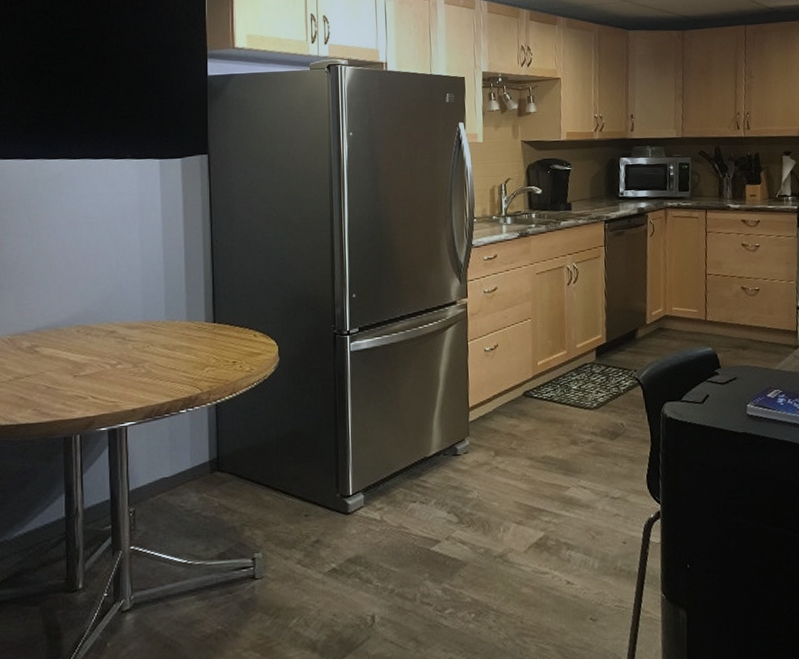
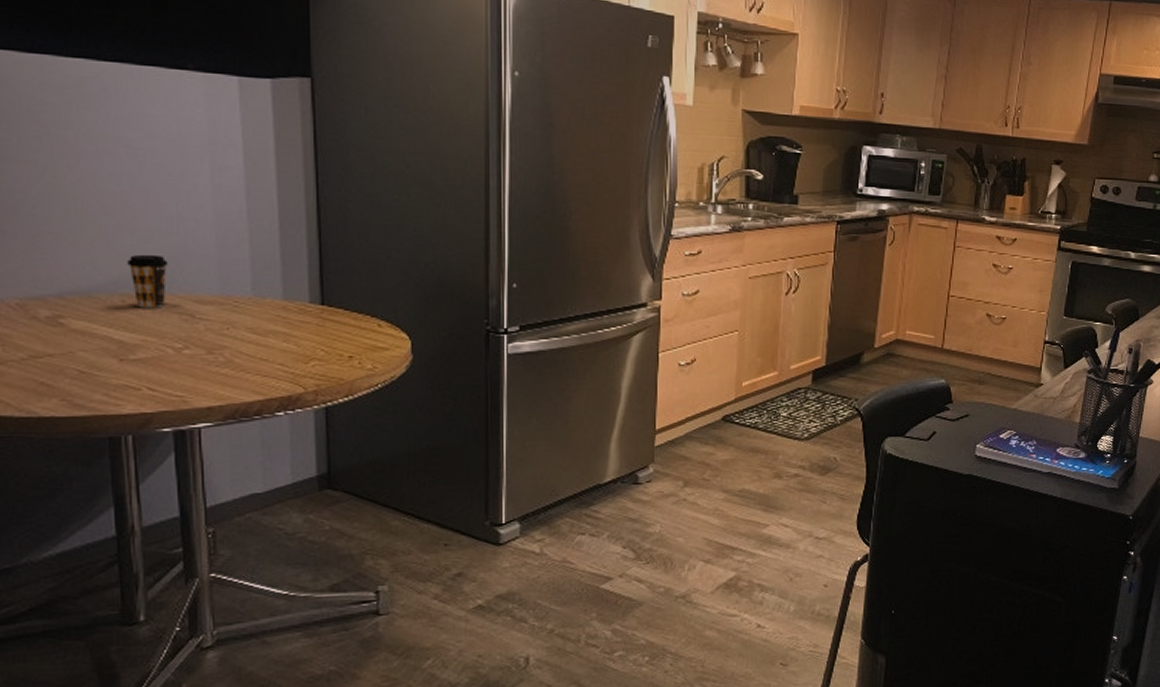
coffee cup: none [82,294,109,336] -> present [127,254,168,308]

